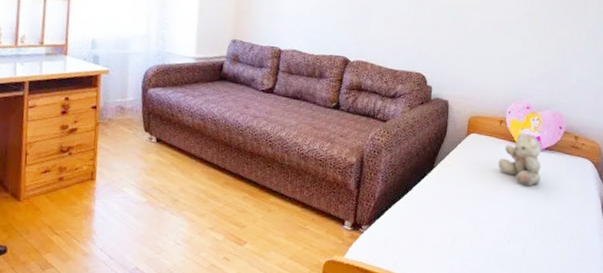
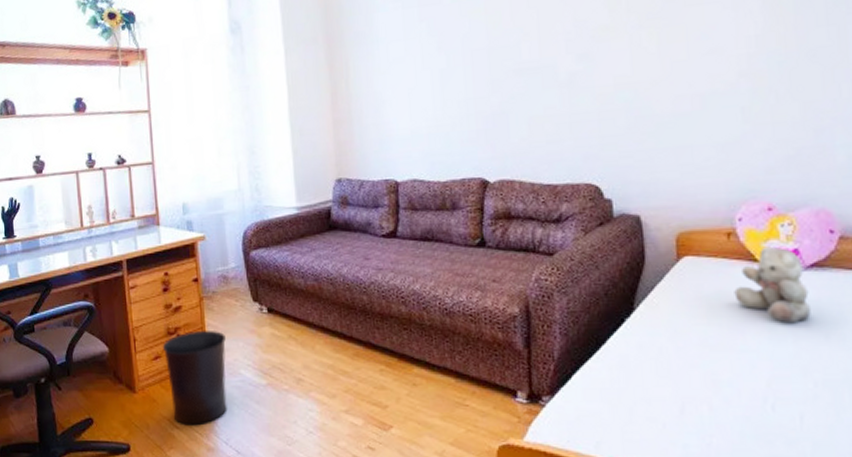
waste bin: none [53,151,115,234] -> present [162,329,227,426]

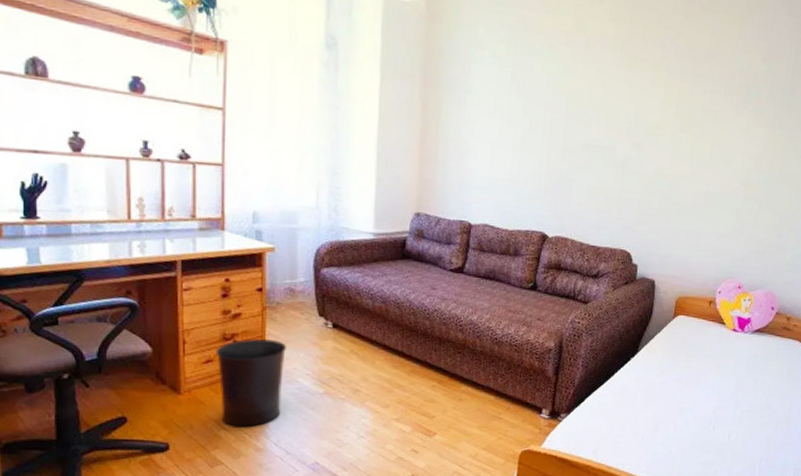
teddy bear: present [734,246,811,324] -> none [705,314,751,370]

